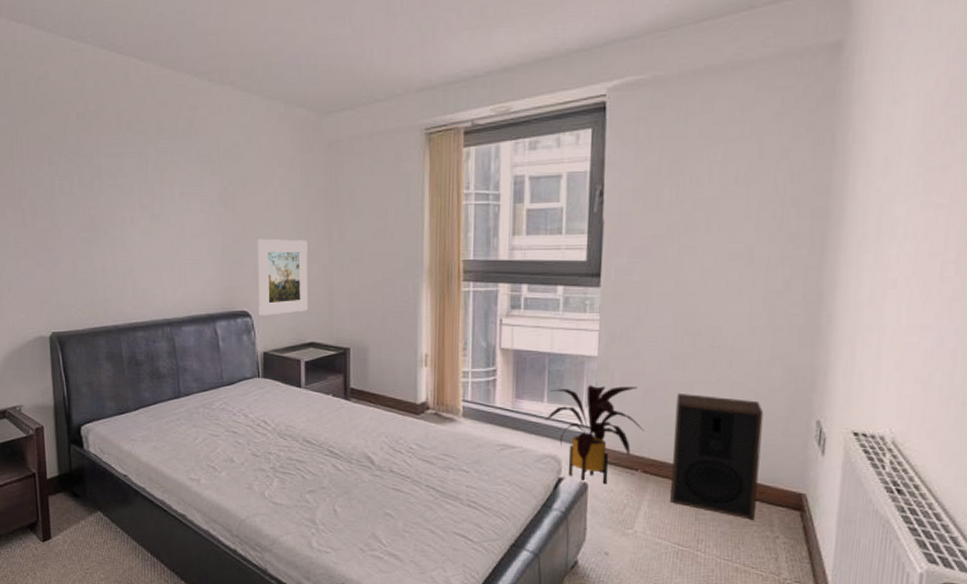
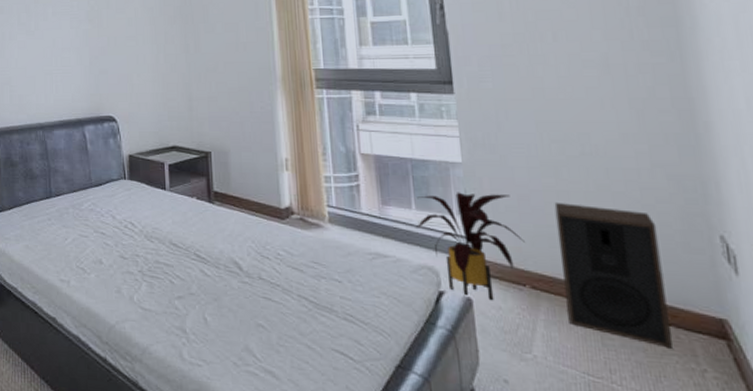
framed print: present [257,238,307,316] -> none [120,50,169,120]

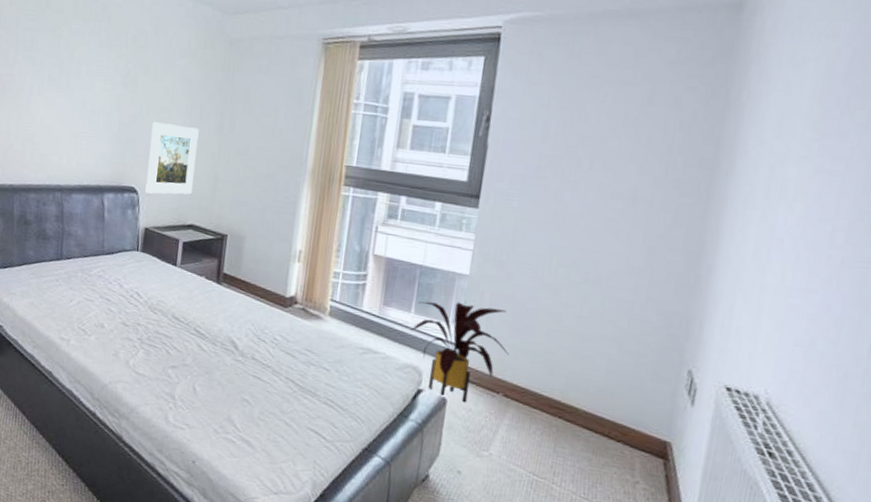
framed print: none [120,50,169,120] -> present [145,121,199,195]
speaker: present [554,202,672,348] -> none [529,322,634,461]

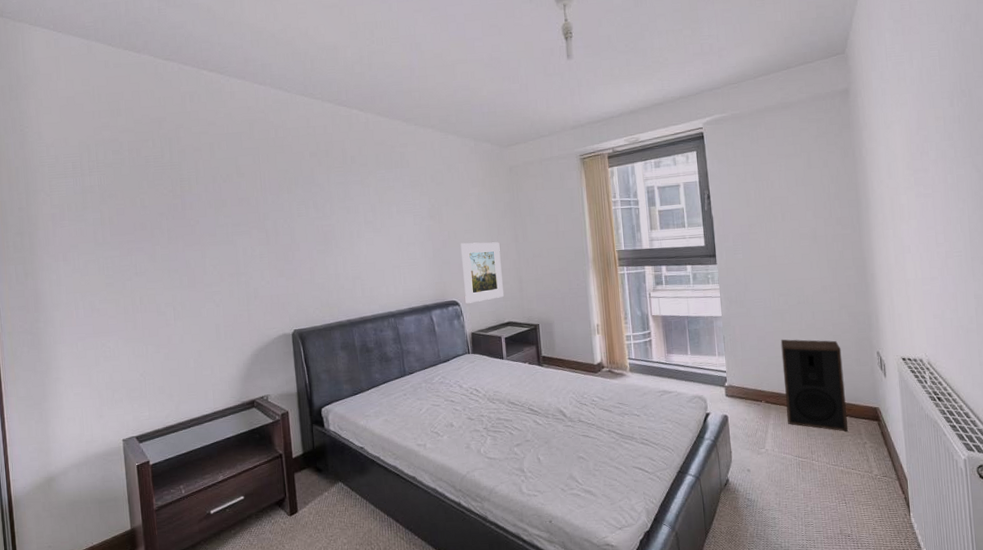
house plant: present [409,301,509,403] -> none [690,337,762,415]
speaker: none [529,322,634,461] -> present [780,339,848,432]

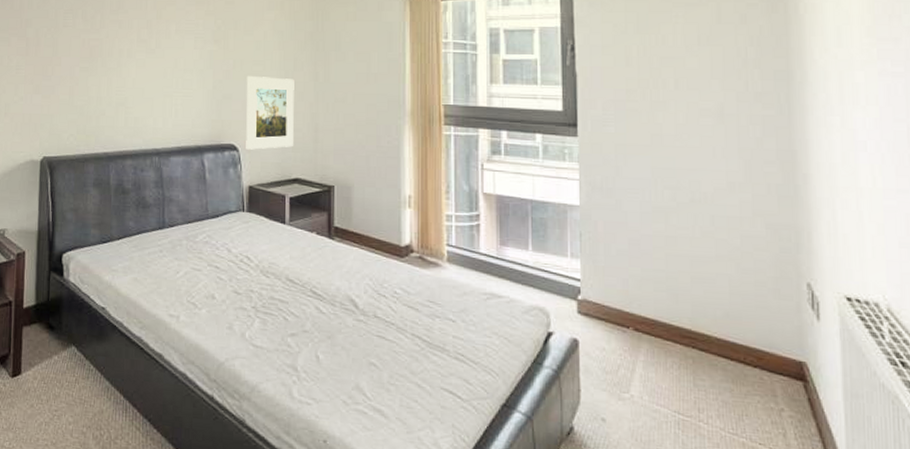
speaker: present [780,339,848,432] -> none [662,247,756,389]

